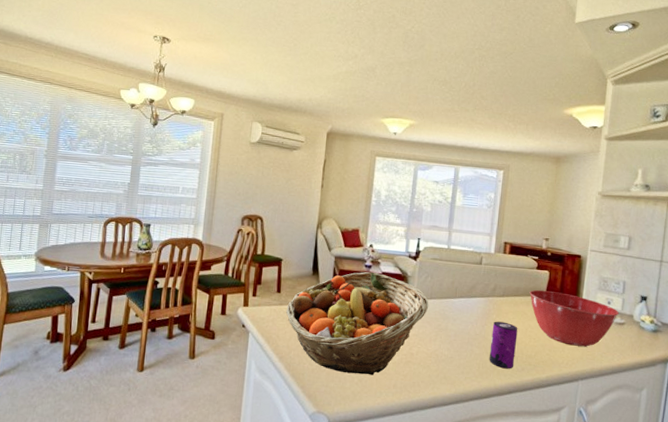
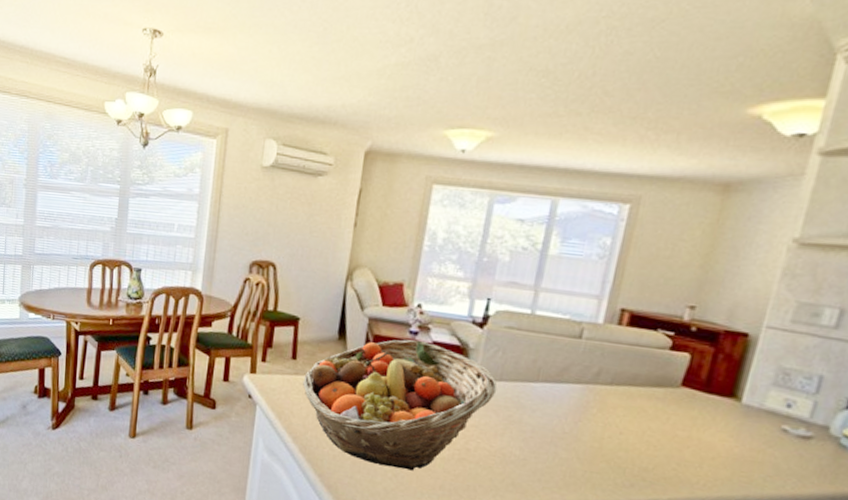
beverage can: present [489,321,518,369] -> none [580,417,630,483]
mixing bowl: present [529,289,619,347] -> none [653,378,804,465]

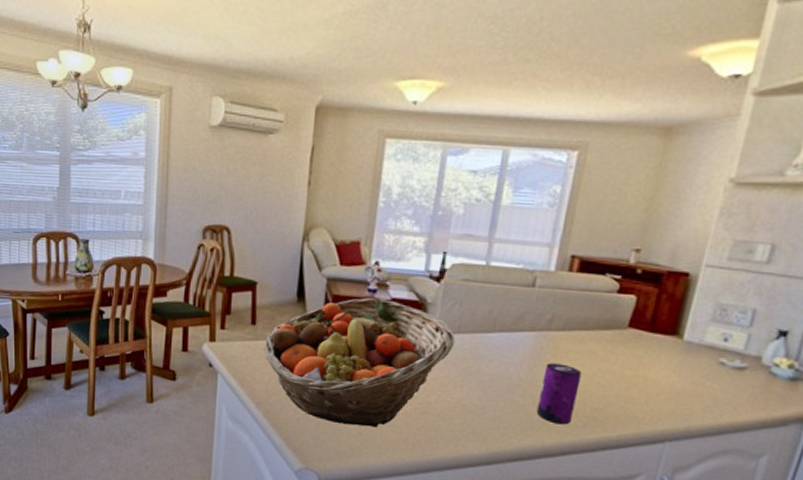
beverage can: none [580,417,630,483] -> present [536,363,582,425]

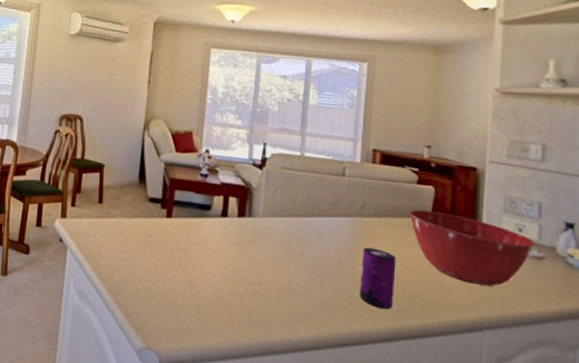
fruit basket: present [263,297,456,428] -> none [108,181,280,307]
mixing bowl: none [603,321,740,399] -> present [409,209,535,286]

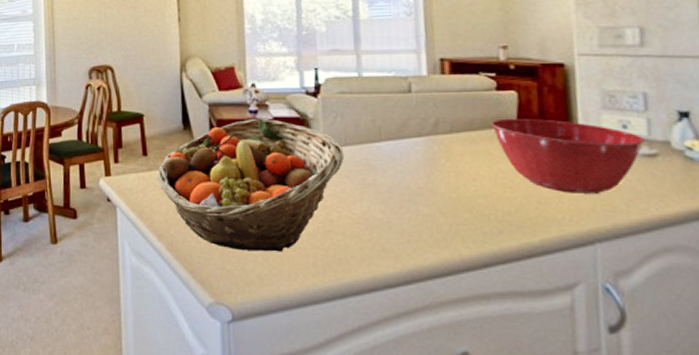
fruit basket: none [108,181,280,307] -> present [156,118,345,252]
beverage can: present [359,247,396,310] -> none [442,167,486,233]

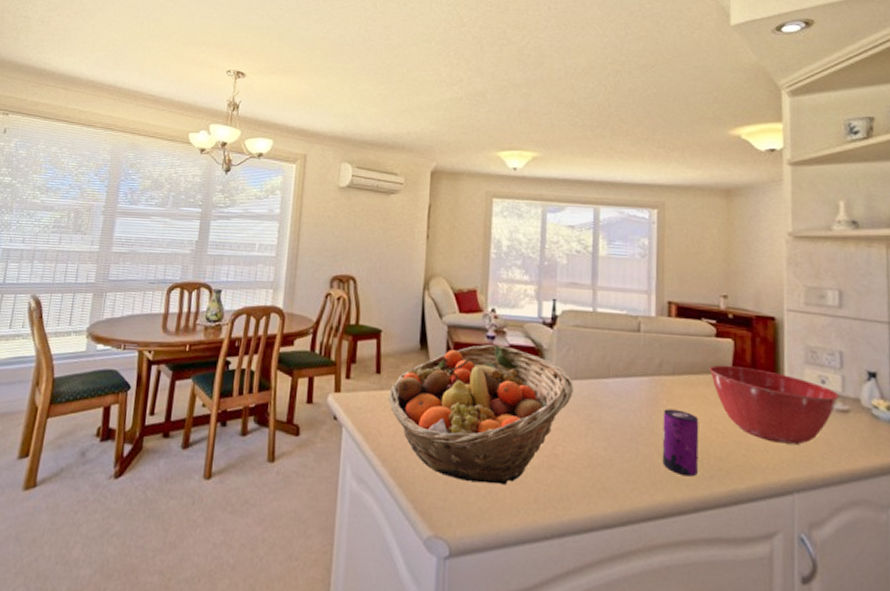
beverage can: none [442,167,486,233] -> present [662,409,699,477]

